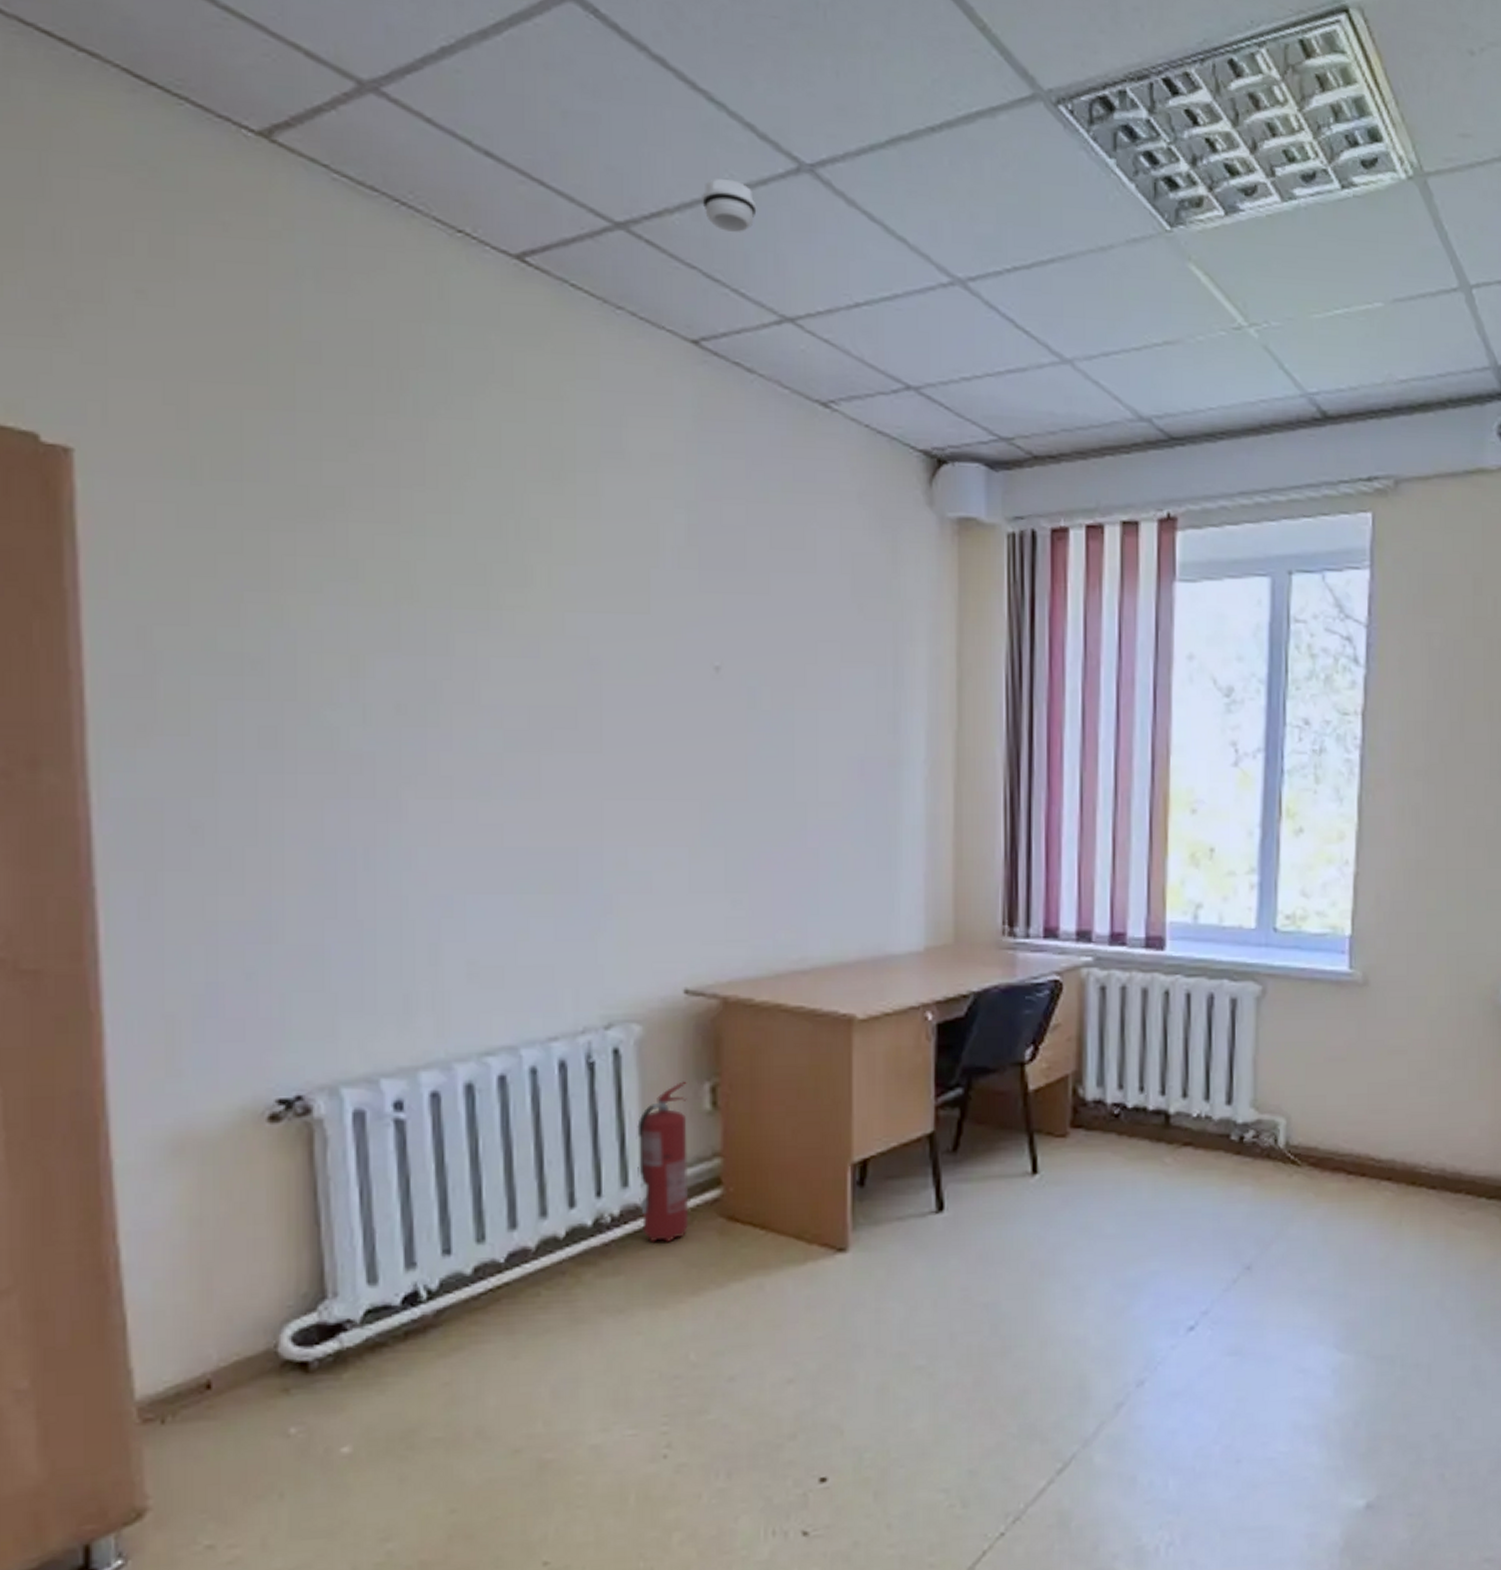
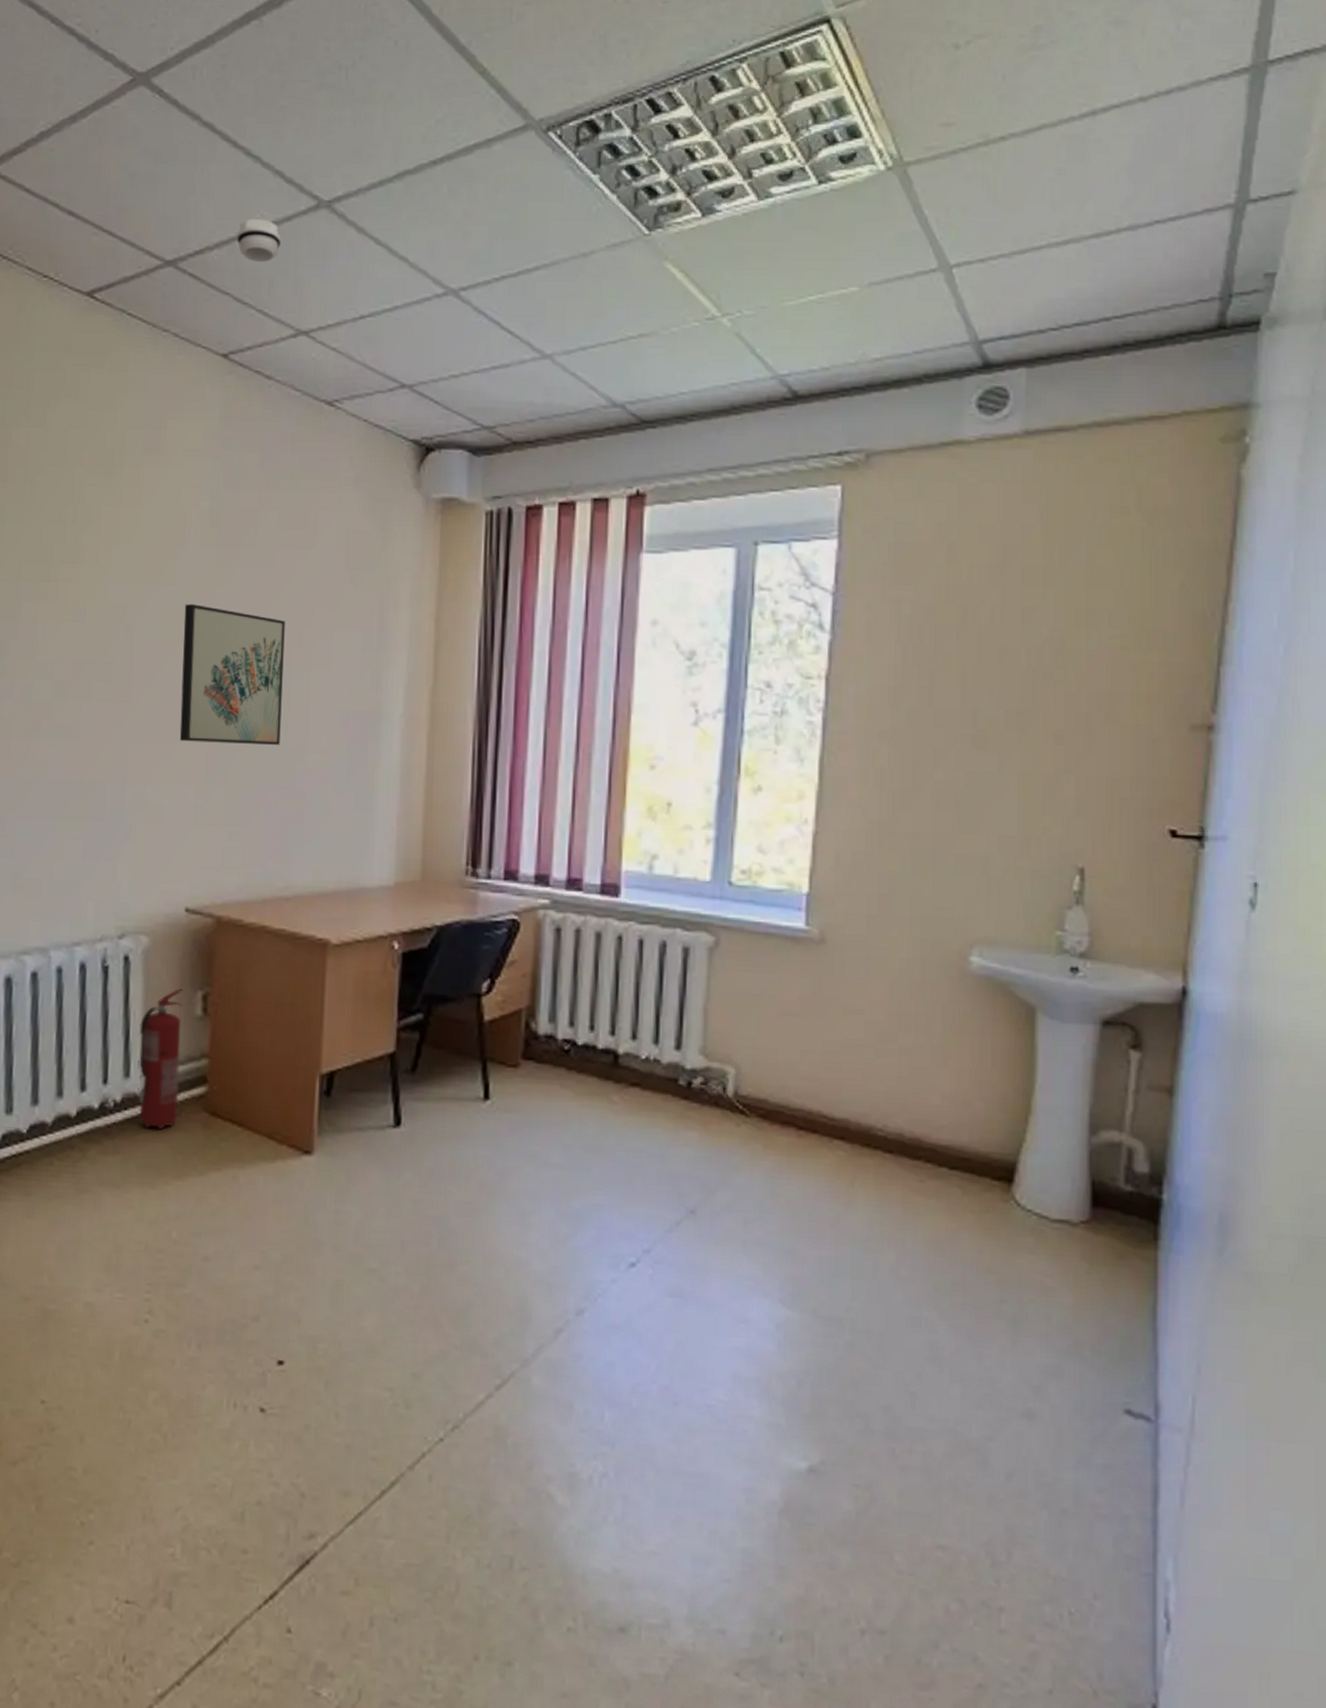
wall art: none [663,637,786,799] -> present [179,604,285,745]

